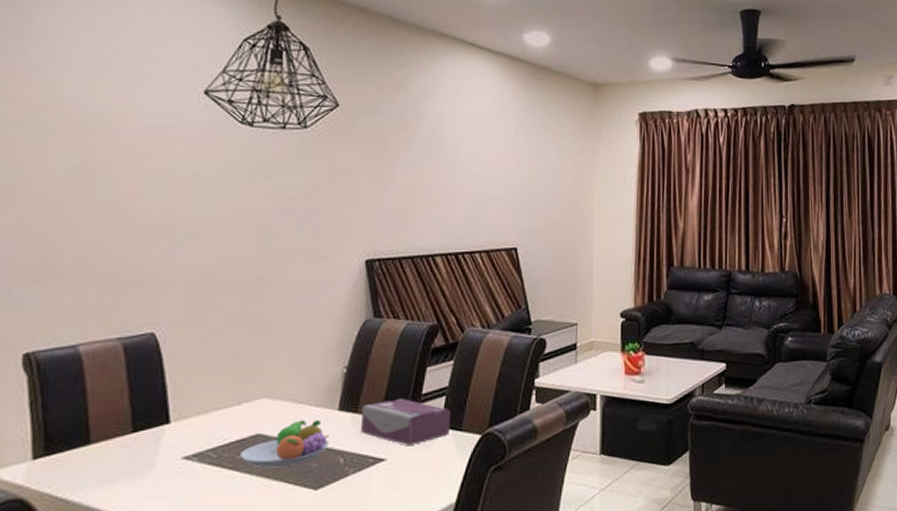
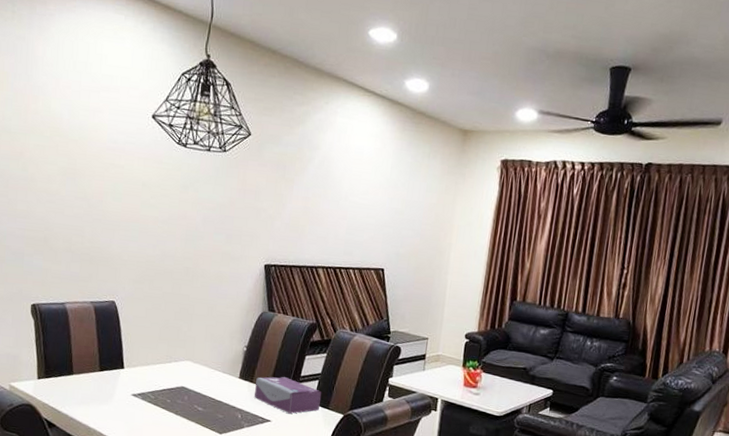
fruit bowl: present [240,420,329,468] -> none [170,381,231,414]

